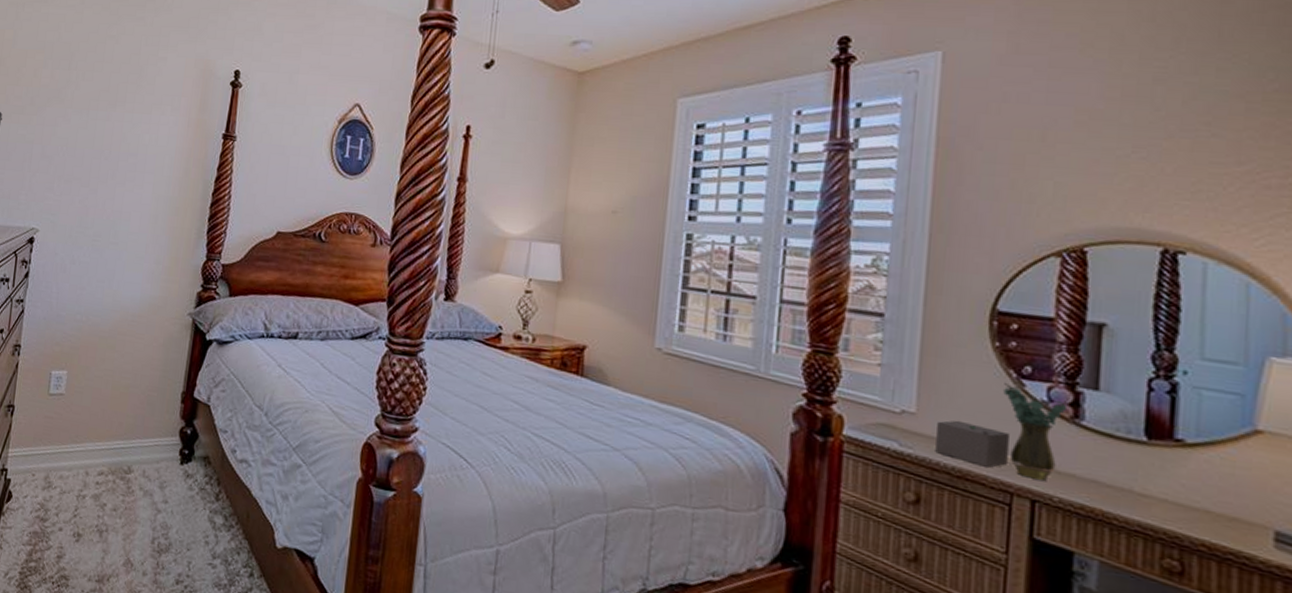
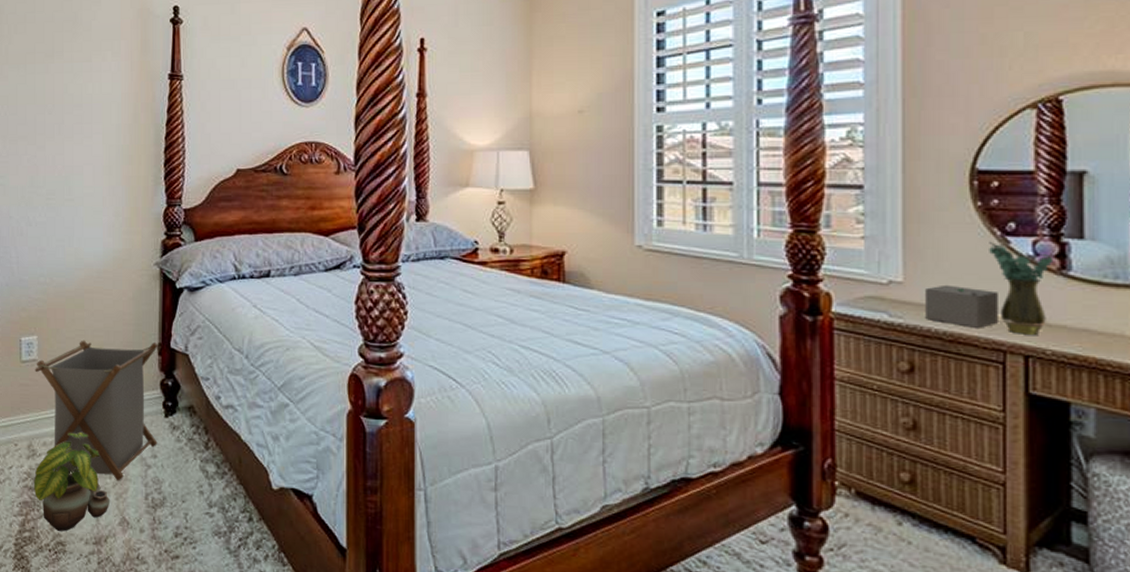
potted plant: none [45,468,118,566] -> present [33,432,111,532]
laundry basket: none [60,380,182,522] -> present [35,340,158,481]

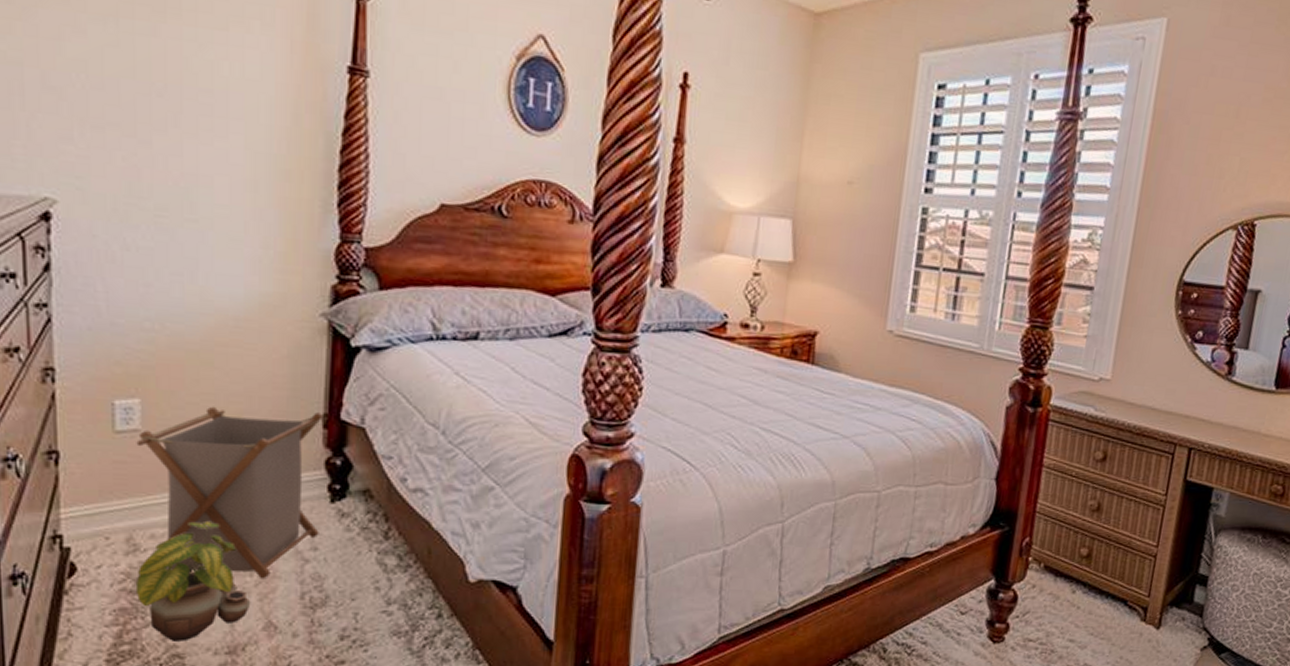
jewelry box: present [925,284,998,328] -> none [1122,383,1180,423]
vase: present [989,241,1054,335] -> none [1177,346,1225,430]

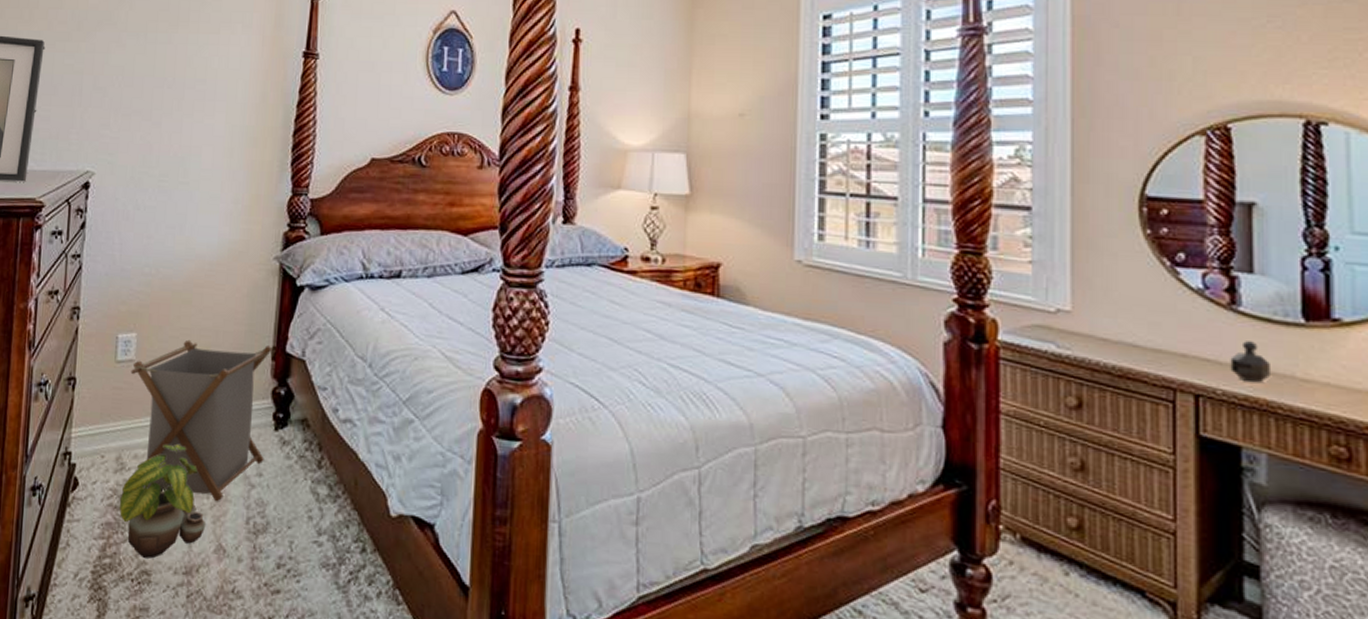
perfume bottle: none [1217,404,1246,437] -> present [1230,341,1270,382]

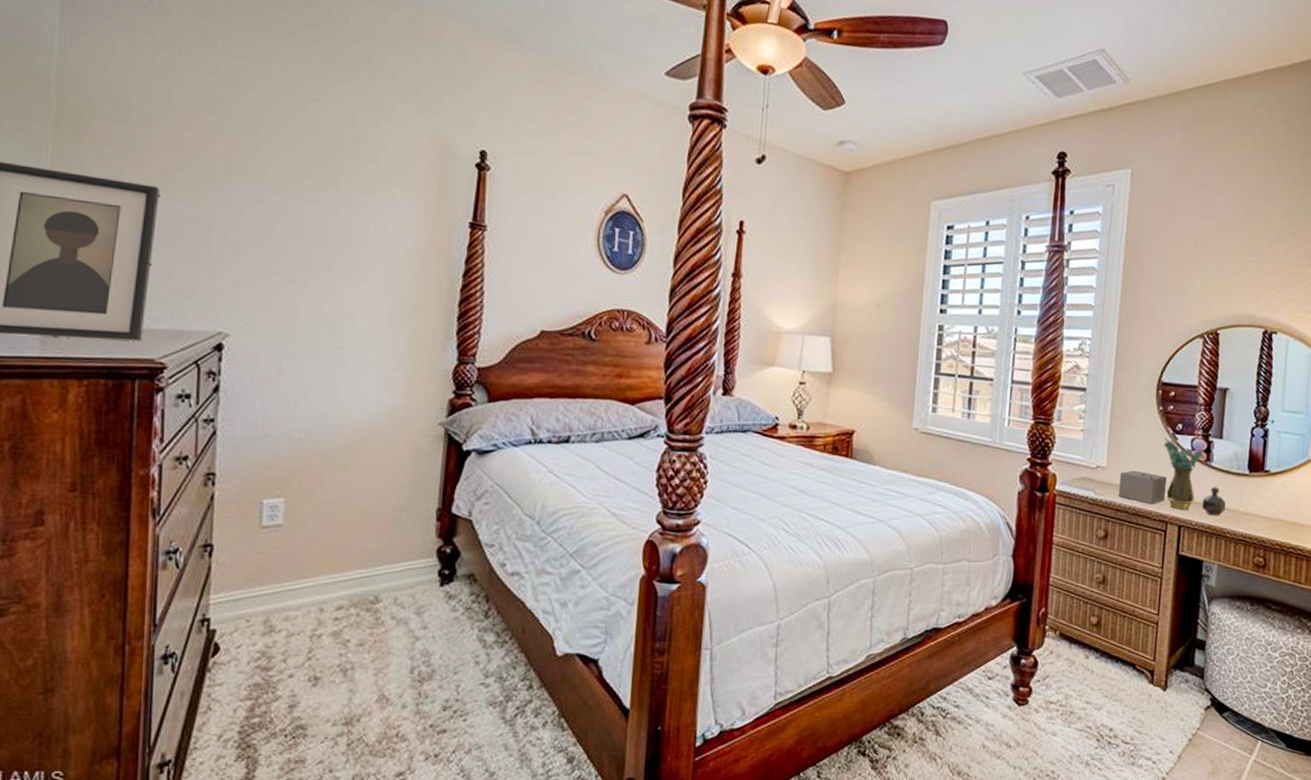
potted plant: present [119,444,206,559] -> none [268,604,368,714]
laundry basket: present [130,339,272,502] -> none [278,503,437,656]
jewelry box: none [1094,315,1168,364] -> present [1118,470,1167,504]
vase: none [1159,271,1224,373] -> present [1164,437,1203,510]

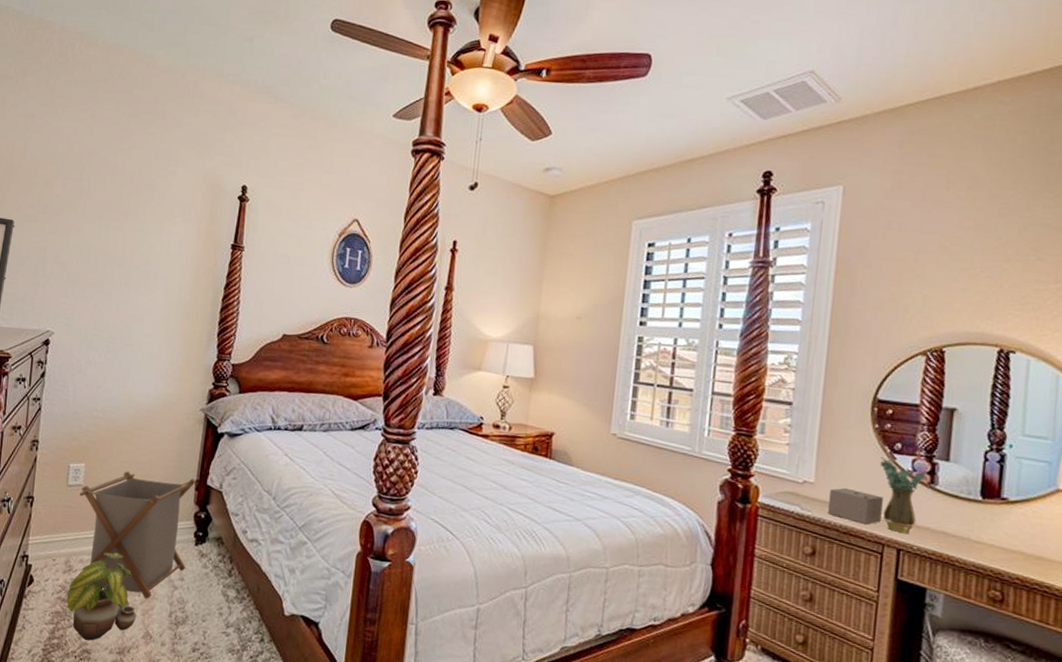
potted plant: none [268,604,368,714] -> present [66,552,137,641]
laundry basket: none [278,503,437,656] -> present [79,471,196,599]
perfume bottle: present [1201,487,1226,515] -> none [924,511,954,542]

